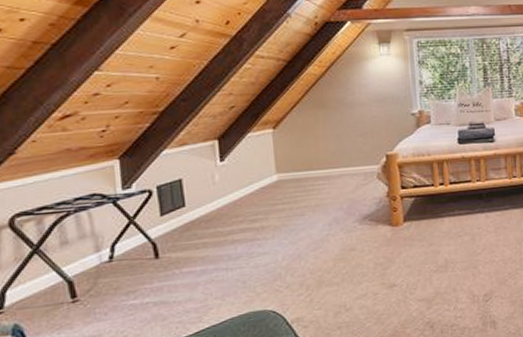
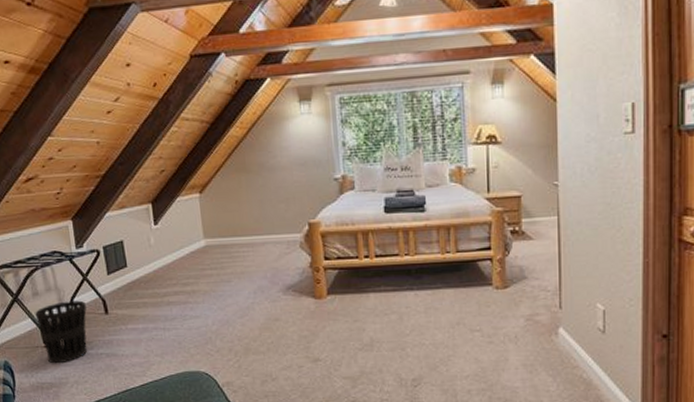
wastebasket: none [62,246,132,321] -> present [35,300,88,364]

